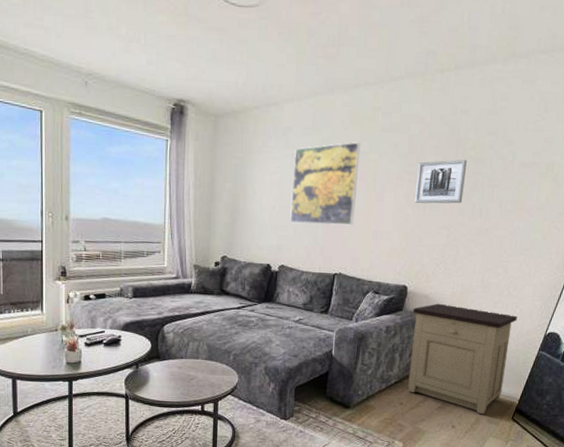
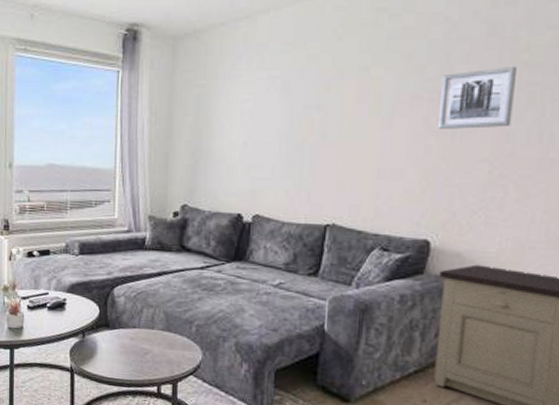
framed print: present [290,142,361,226] -> none [266,55,360,163]

